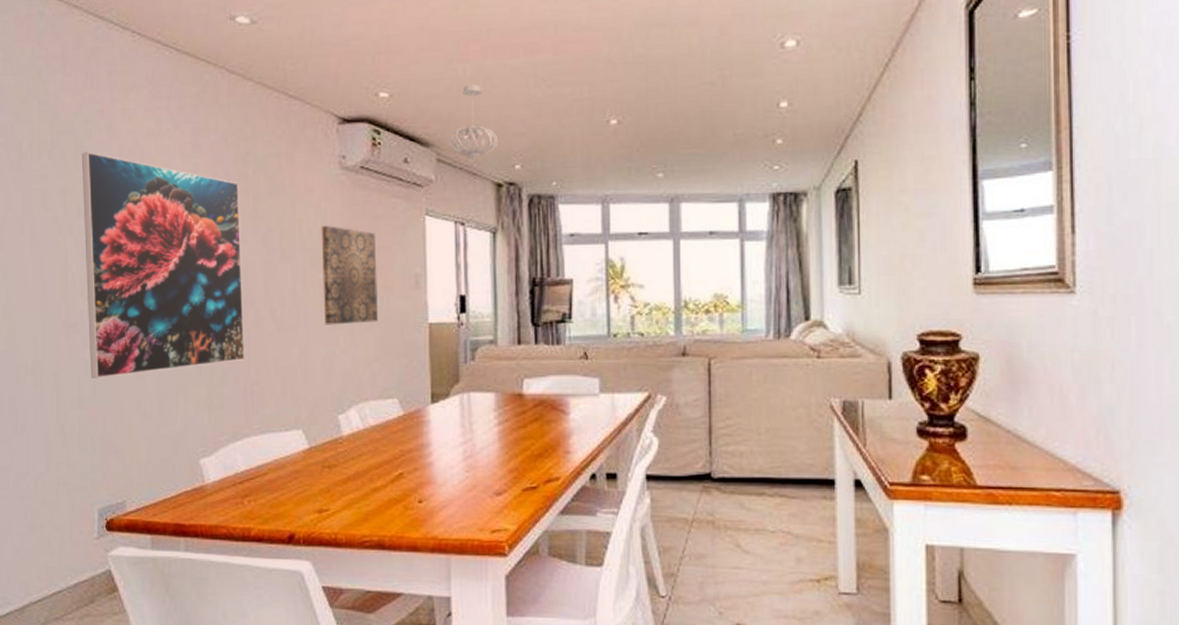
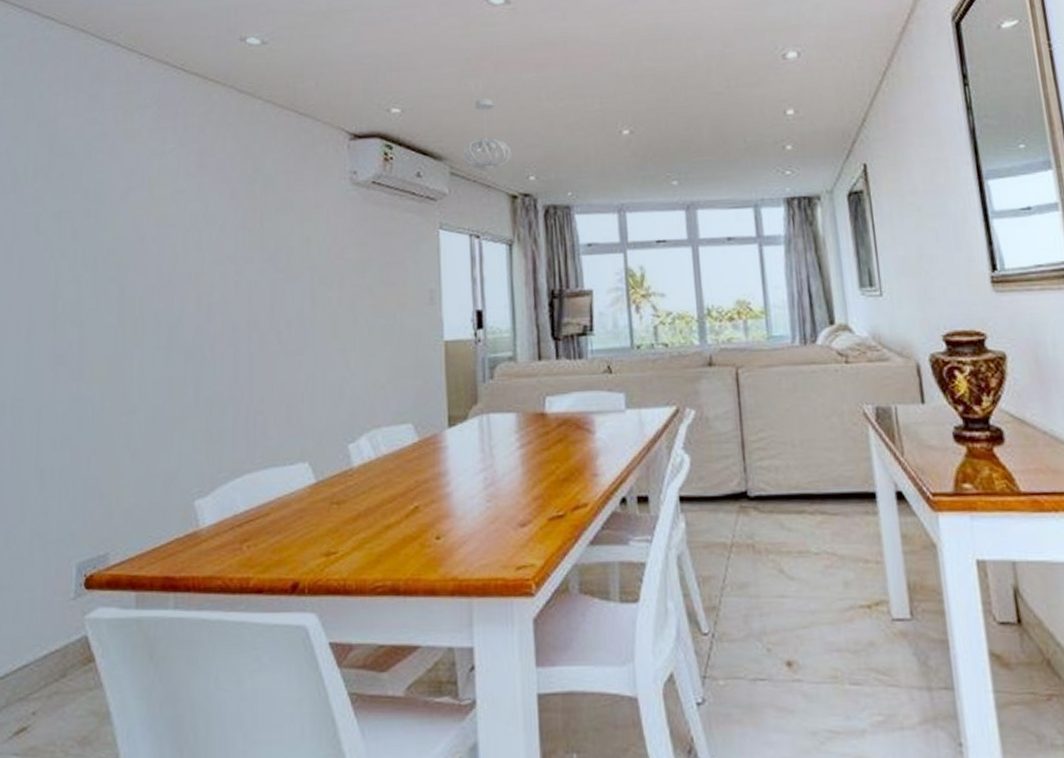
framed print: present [81,152,245,378] -> none [76,173,247,414]
wall art: present [321,226,379,325] -> none [331,242,391,347]

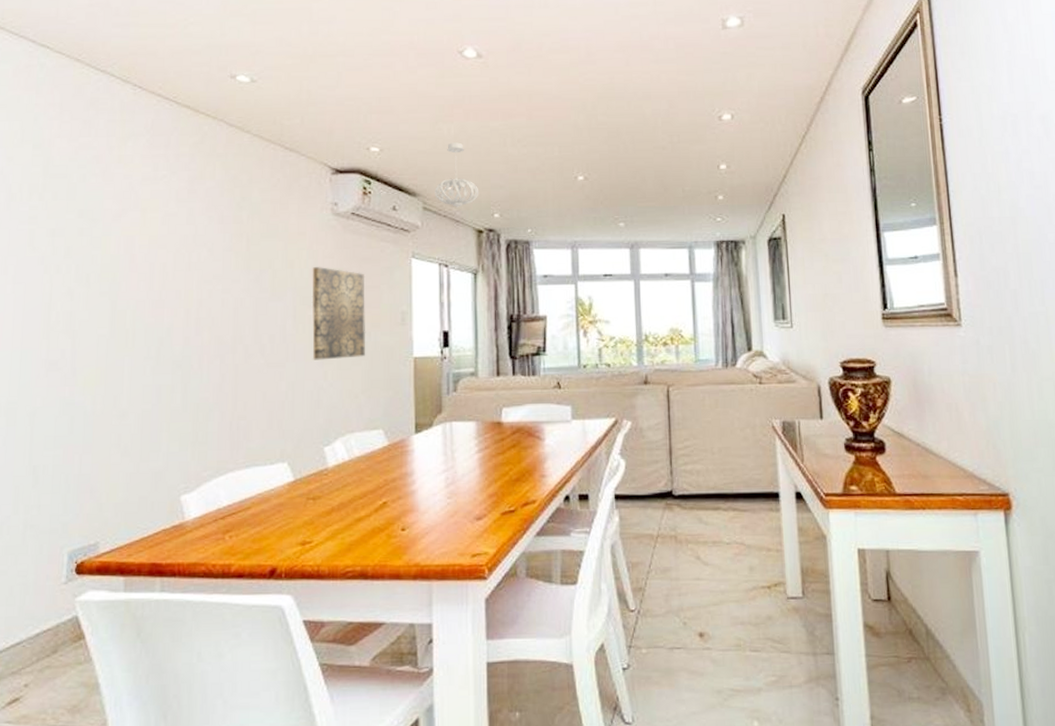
wall art: none [331,242,391,347] -> present [311,267,366,360]

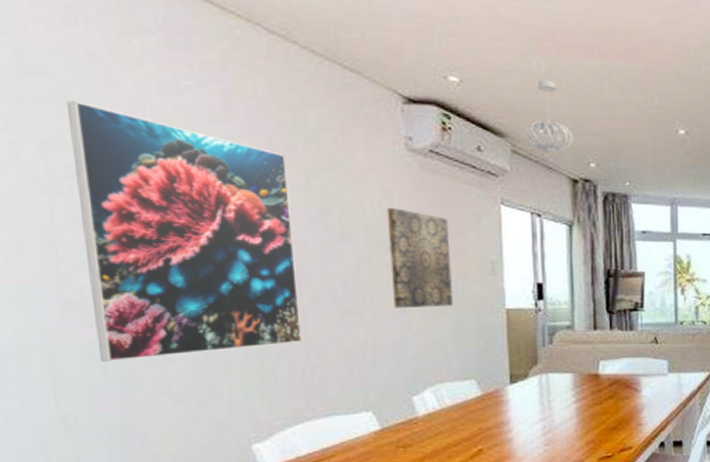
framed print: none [69,195,233,417] -> present [66,100,302,362]

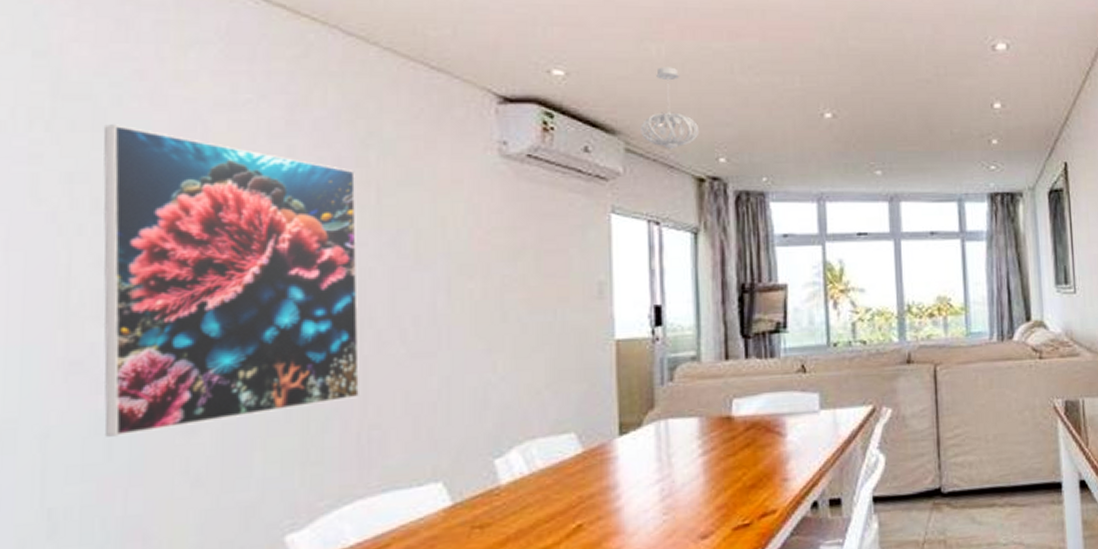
wall art: present [386,208,453,309] -> none [472,225,550,348]

